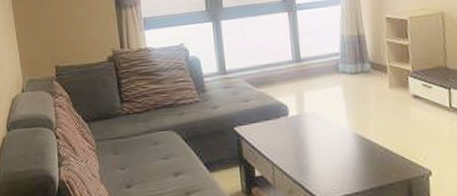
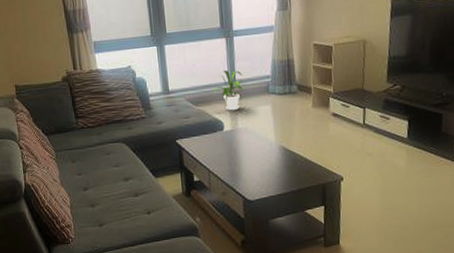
house plant: none [274,47,309,93] -> present [212,70,243,111]

